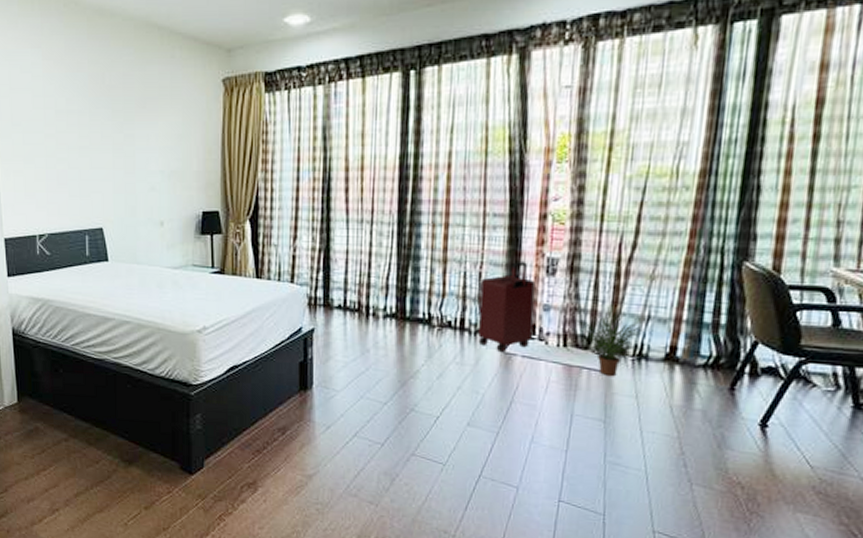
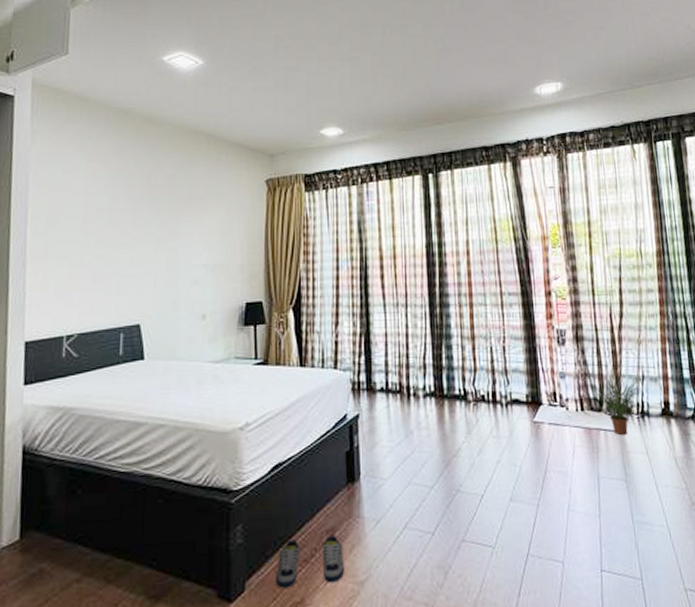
shoe: none [232,431,294,473] -> present [277,535,344,589]
suitcase: present [478,262,536,353] -> none [505,335,556,422]

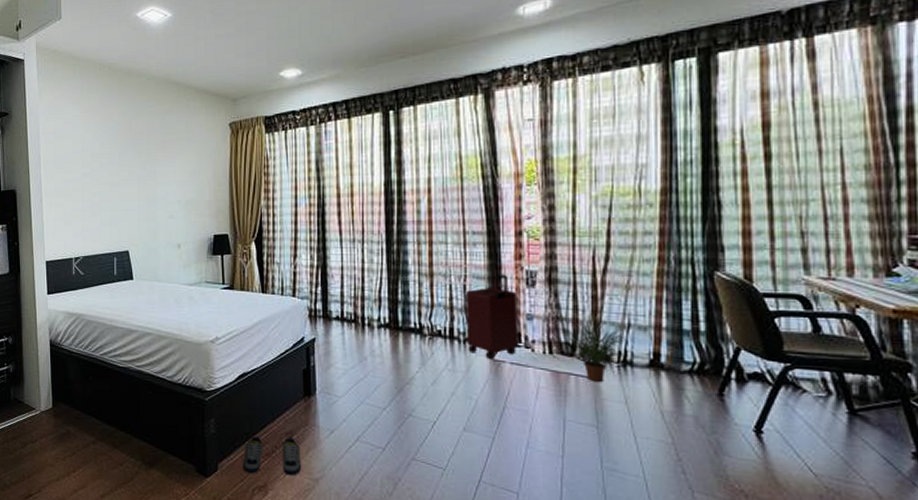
suitcase: none [505,335,556,422] -> present [465,275,520,360]

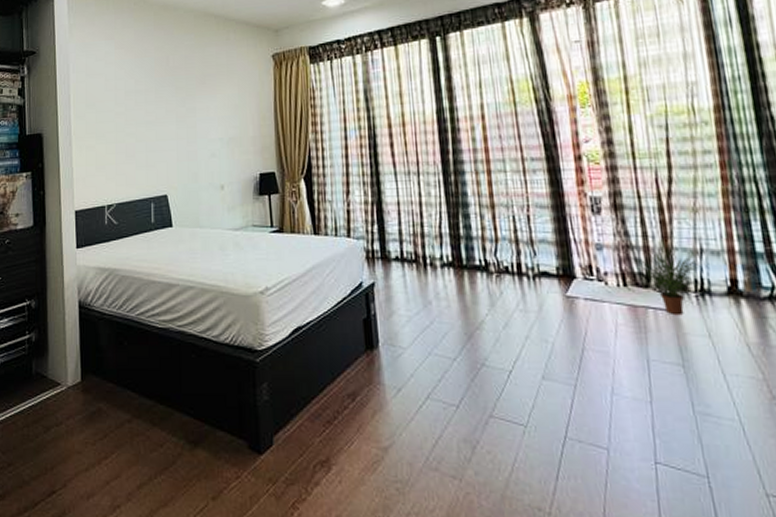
shoe: present [243,435,301,476] -> none [301,399,367,447]
suitcase: present [465,275,520,360] -> none [530,203,592,297]

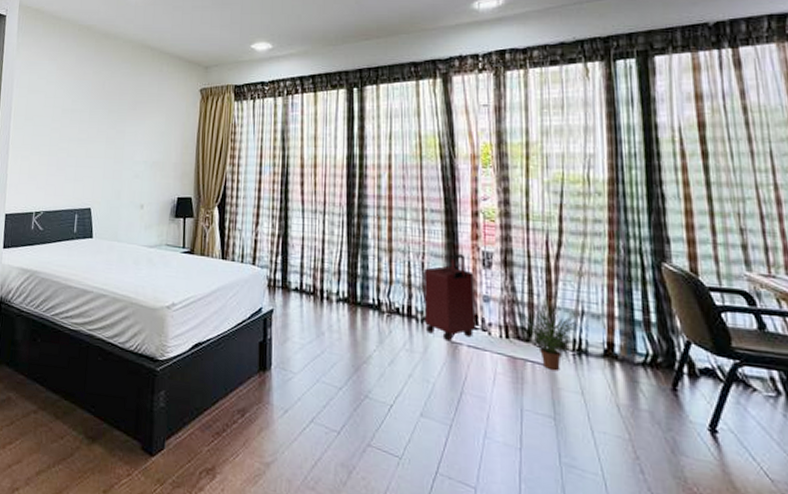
suitcase: none [530,203,592,297] -> present [423,254,477,342]

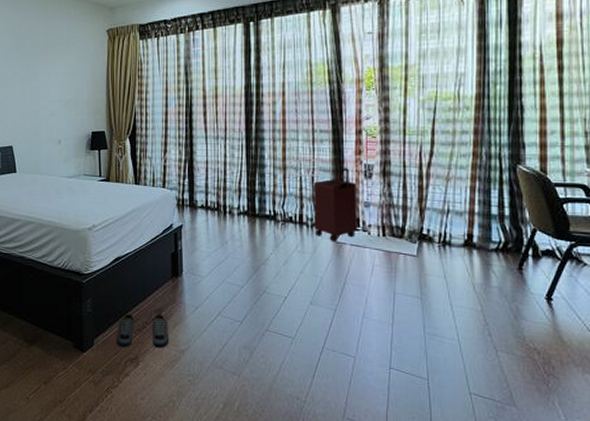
shoe: none [191,411,253,459] -> present [117,313,168,349]
potted plant: present [514,300,580,371] -> none [391,202,446,261]

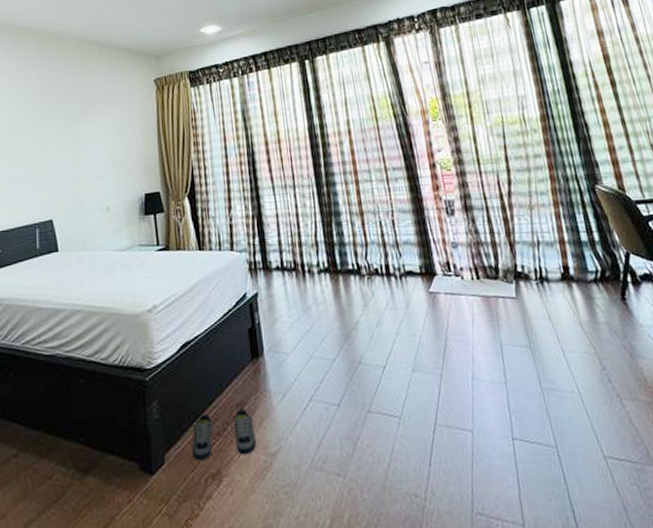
suitcase: present [313,168,358,242] -> none [394,206,450,293]

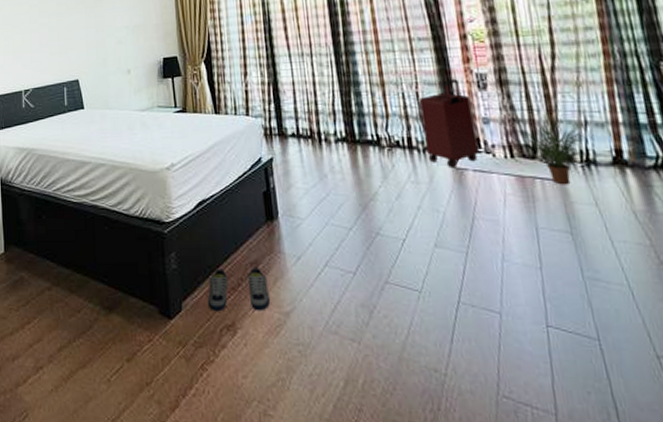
suitcase: none [394,206,450,293] -> present [418,79,480,169]
potted plant: none [480,237,537,302] -> present [516,114,583,185]

